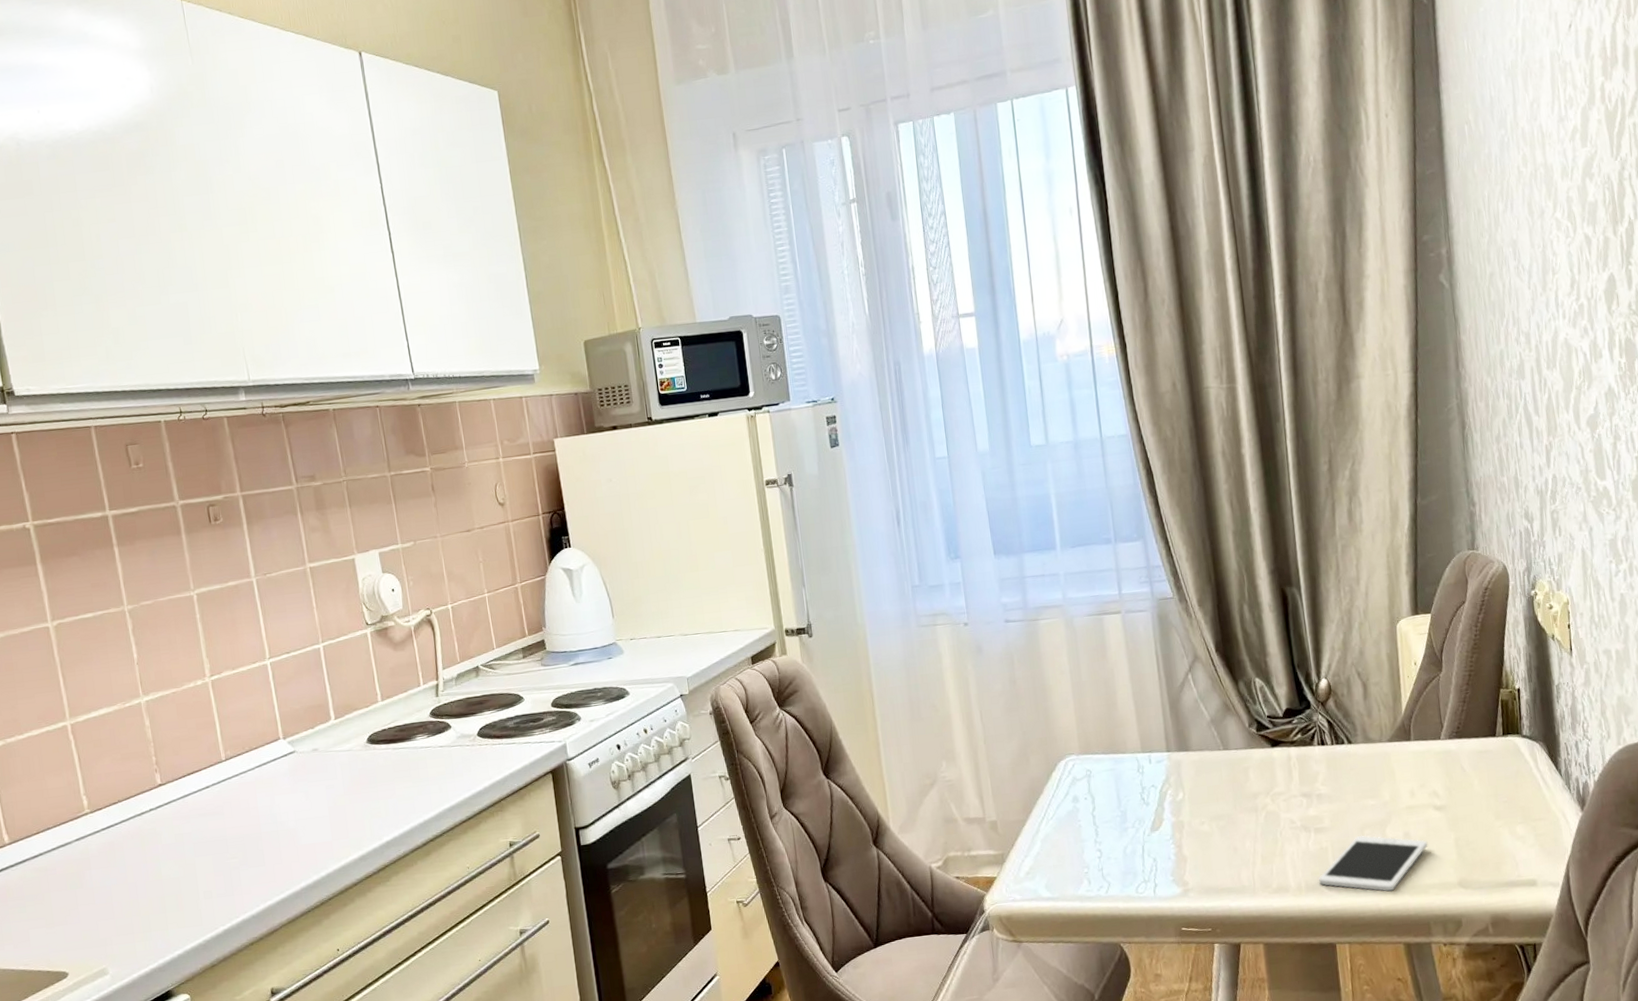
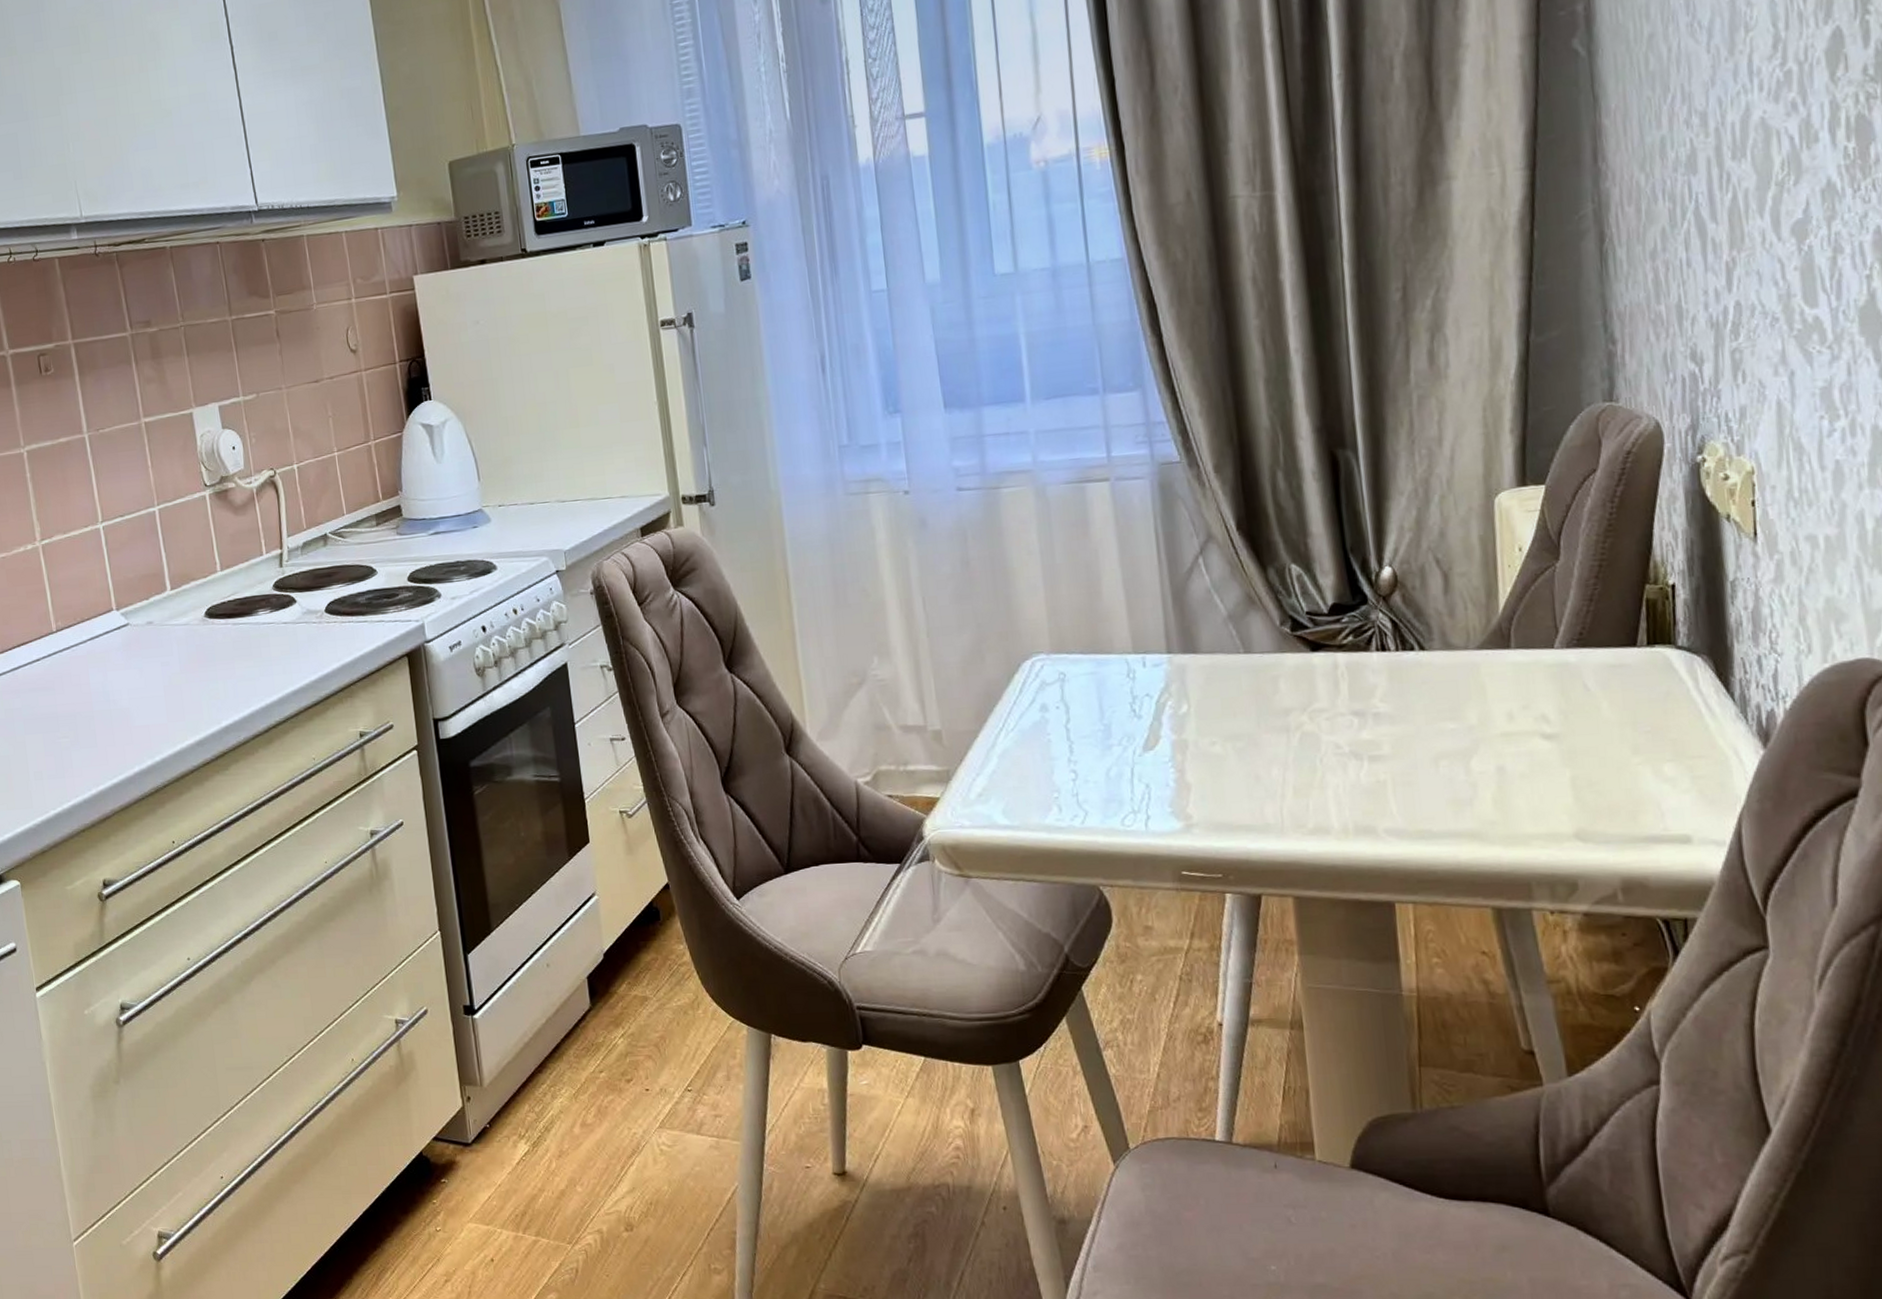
cell phone: present [1319,835,1428,892] -> none [1373,767,1532,841]

